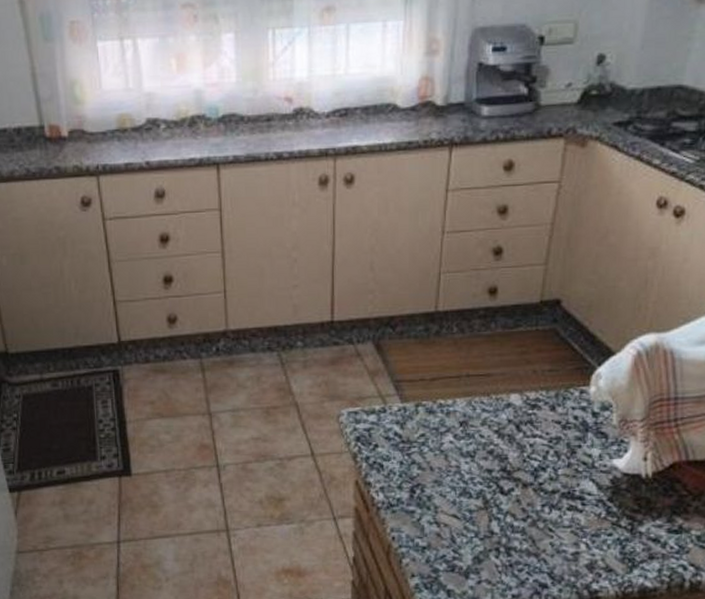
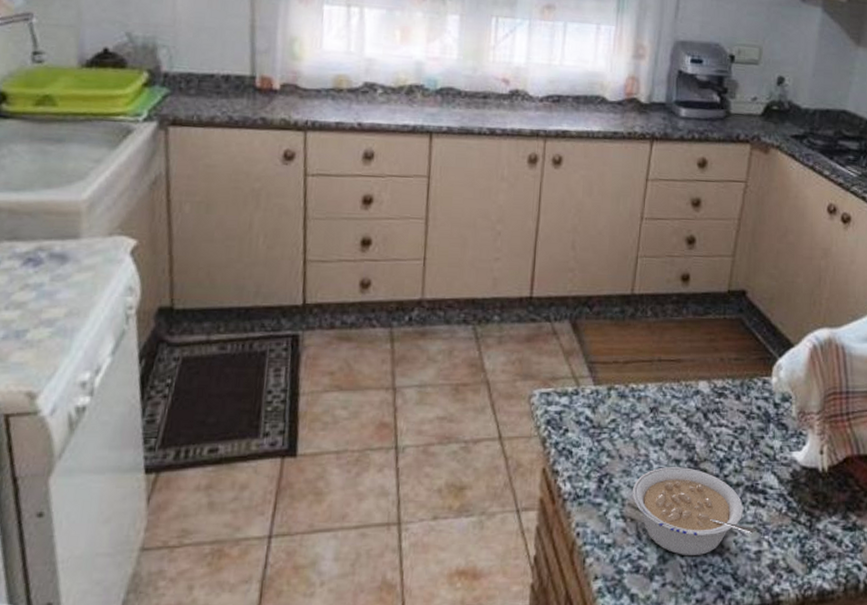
legume: none [444,477,574,557] -> present [632,467,756,556]

